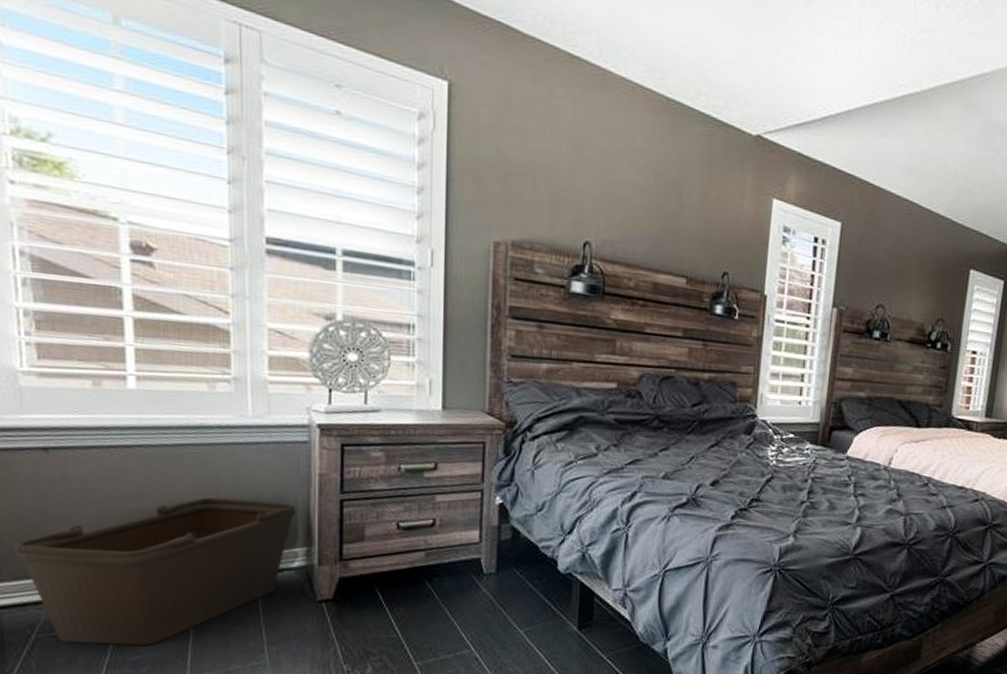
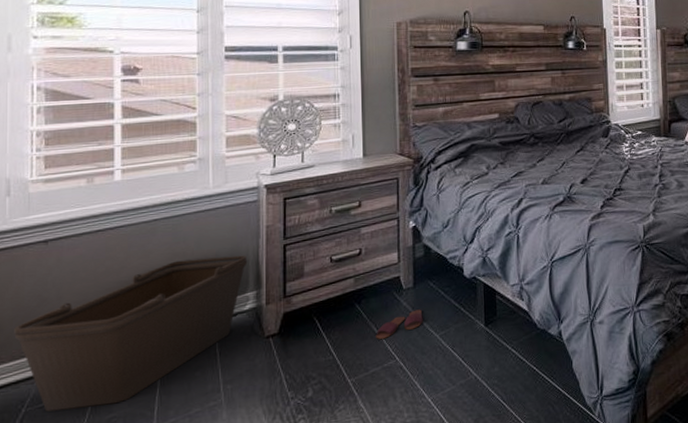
slippers: none [448,599,506,626] -> present [376,309,423,340]

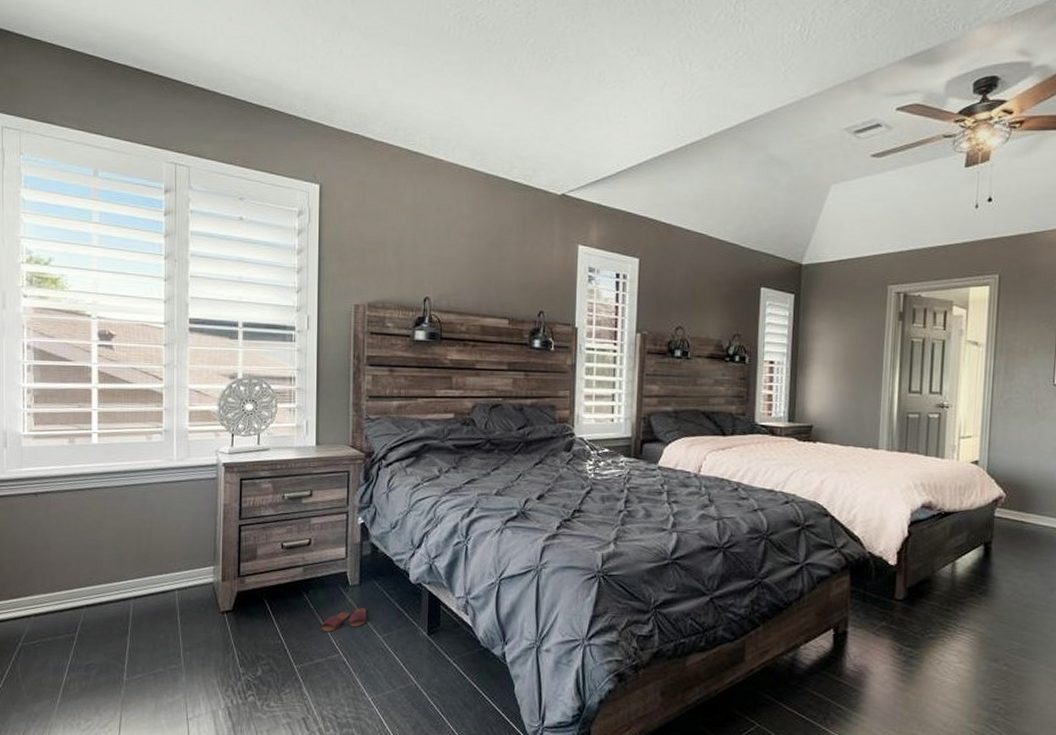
bicycle basket: present [14,255,248,412] -> none [12,527,207,652]

